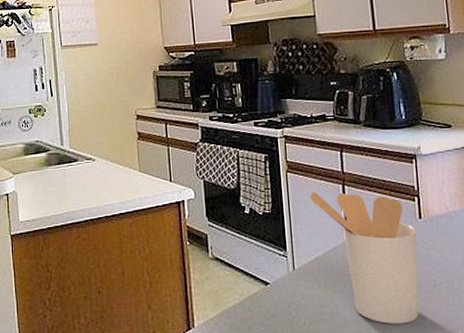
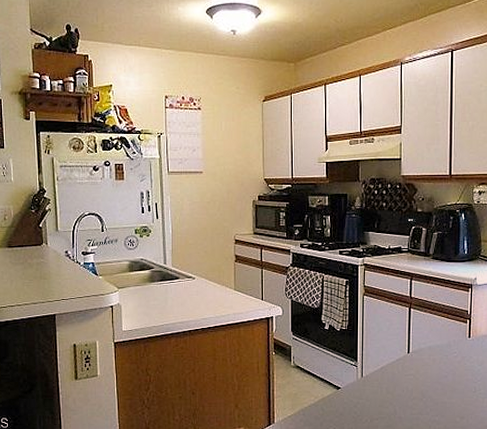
utensil holder: present [309,192,419,324] -> none [381,313,465,421]

